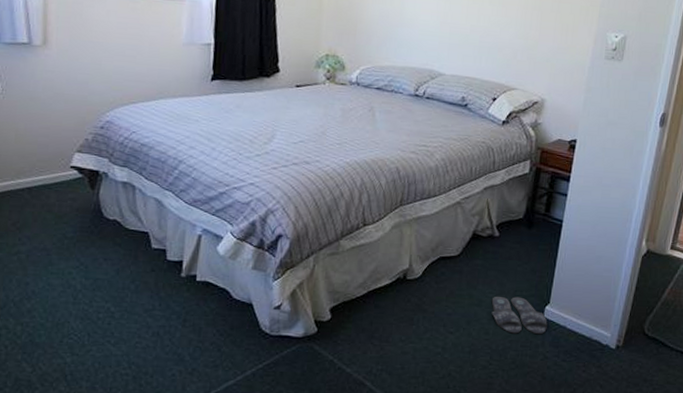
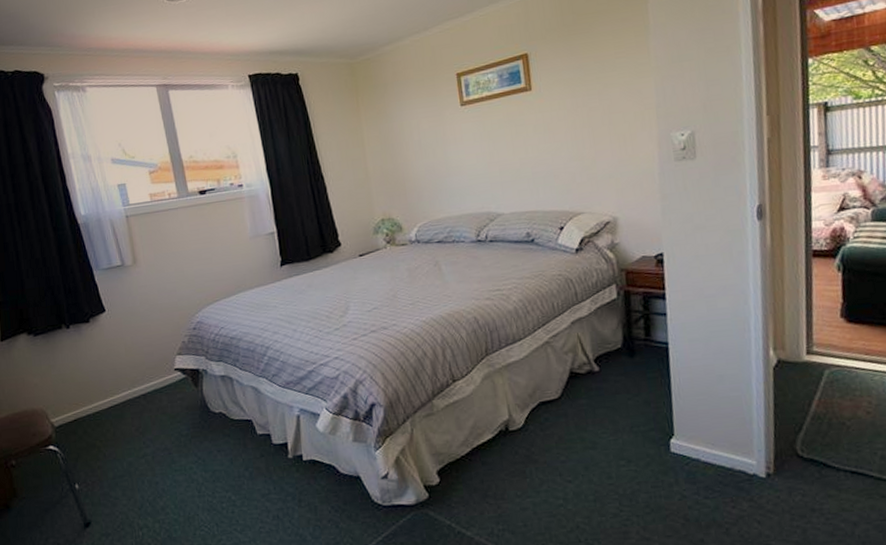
slippers: present [491,296,548,335] -> none [606,433,678,475]

